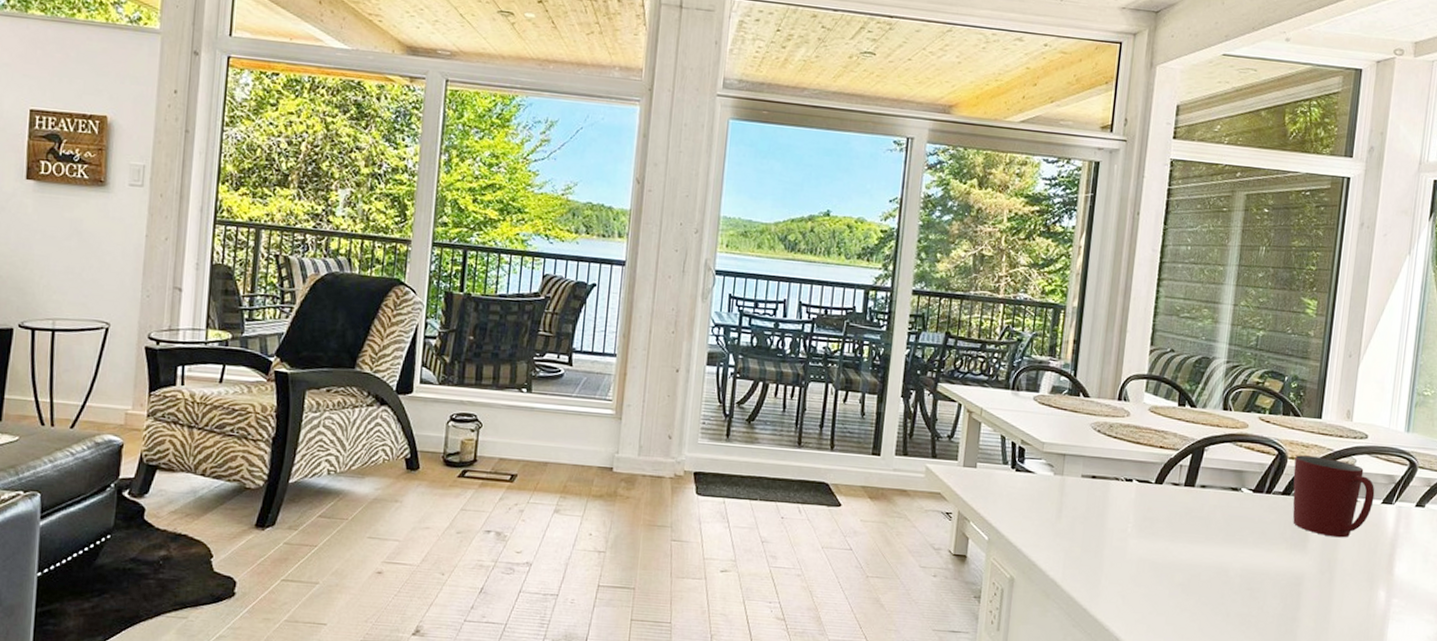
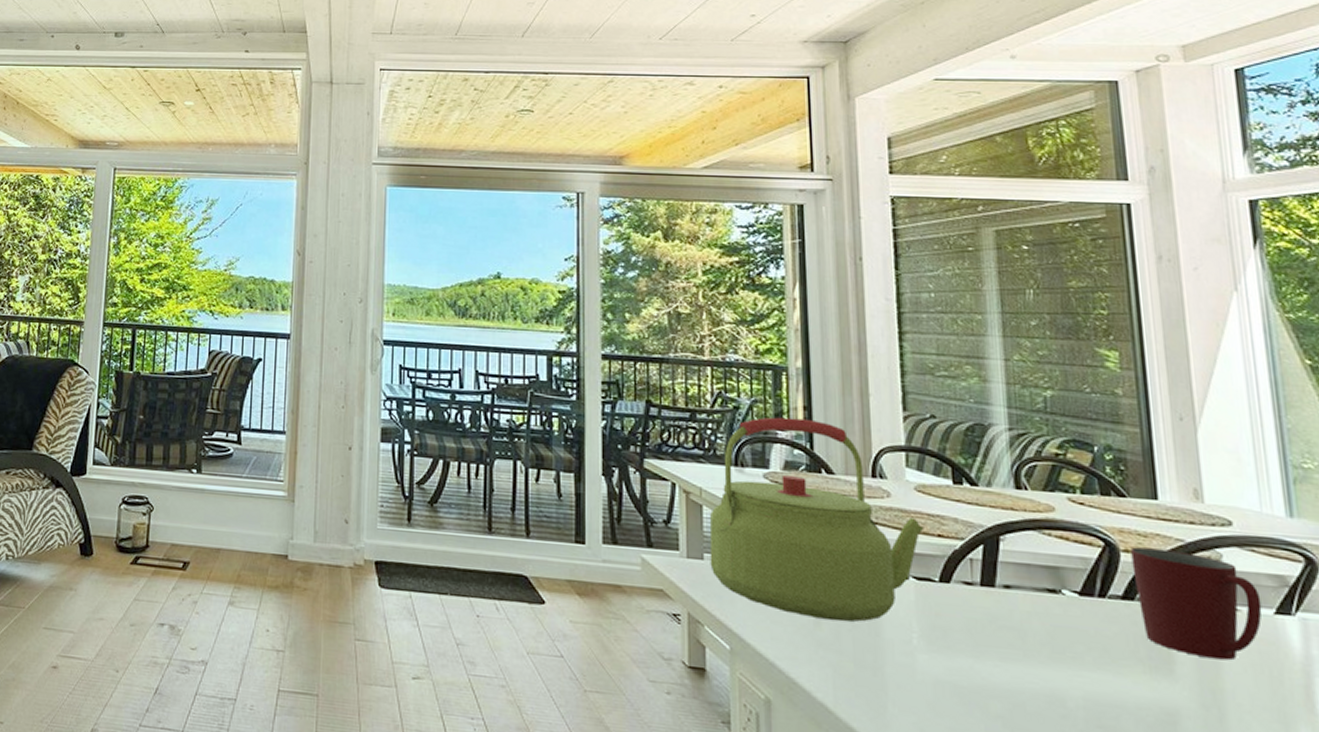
kettle: none [981,349,1151,516] -> present [709,417,924,622]

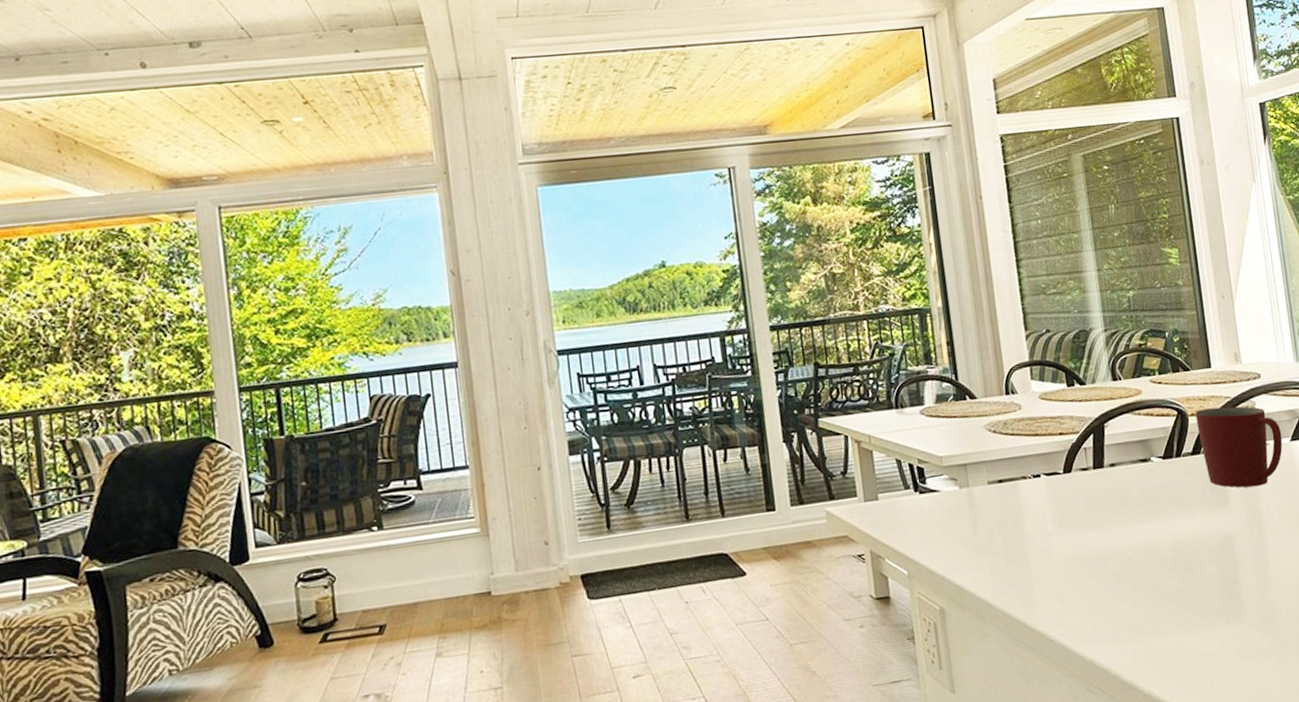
kettle: present [709,417,924,622] -> none [879,353,1049,530]

